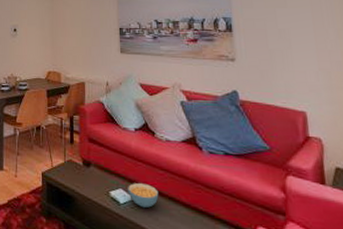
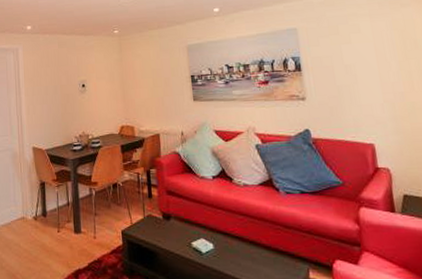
cereal bowl: present [128,183,159,208] -> none [209,231,240,254]

